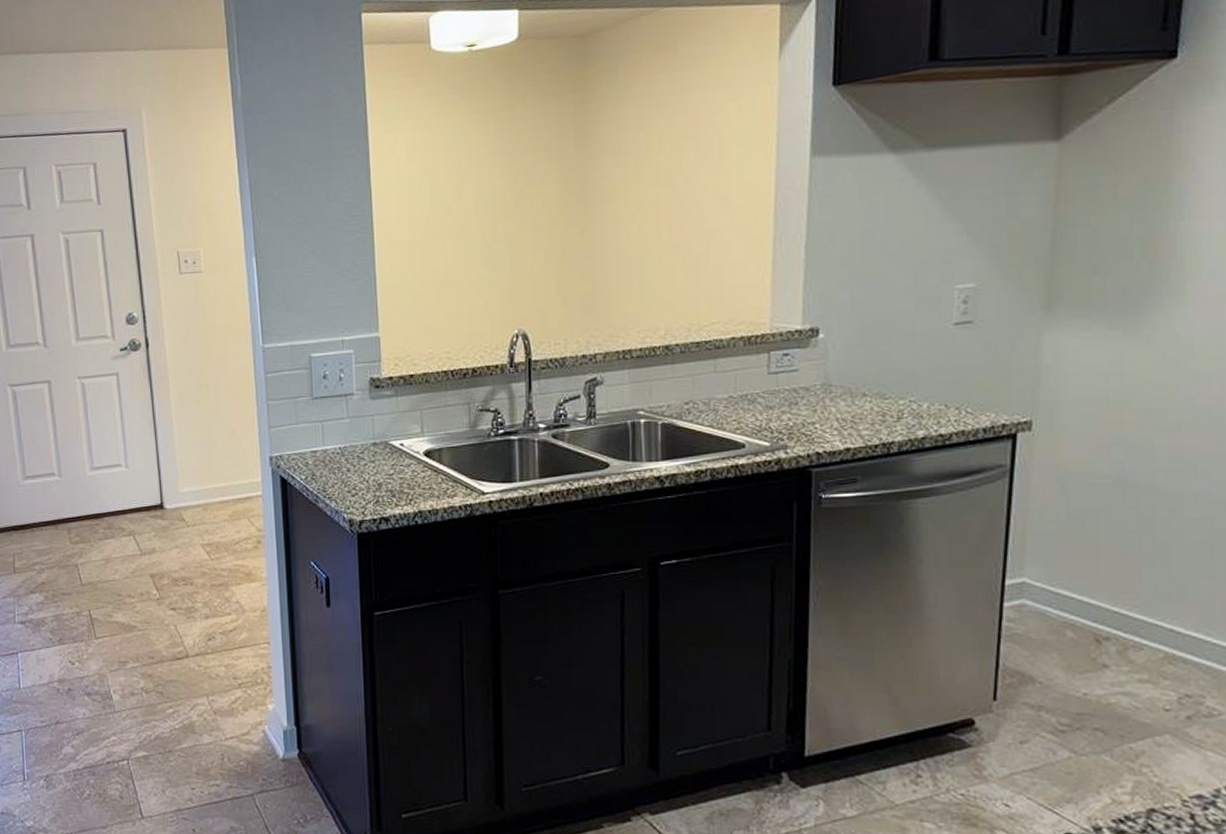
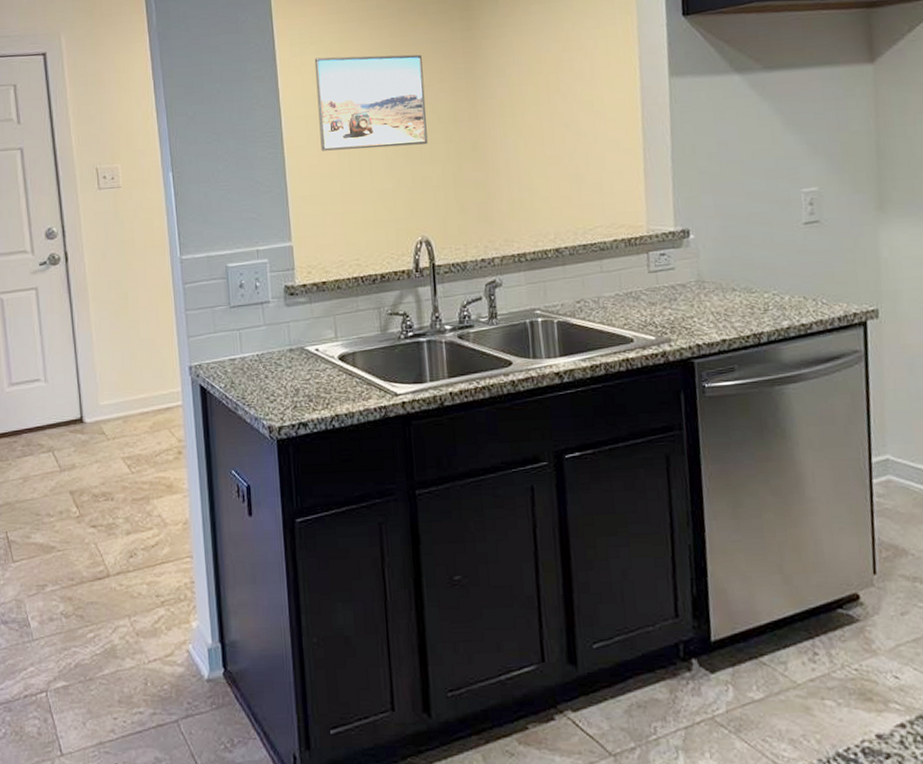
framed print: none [409,130,530,237] -> present [314,54,428,151]

